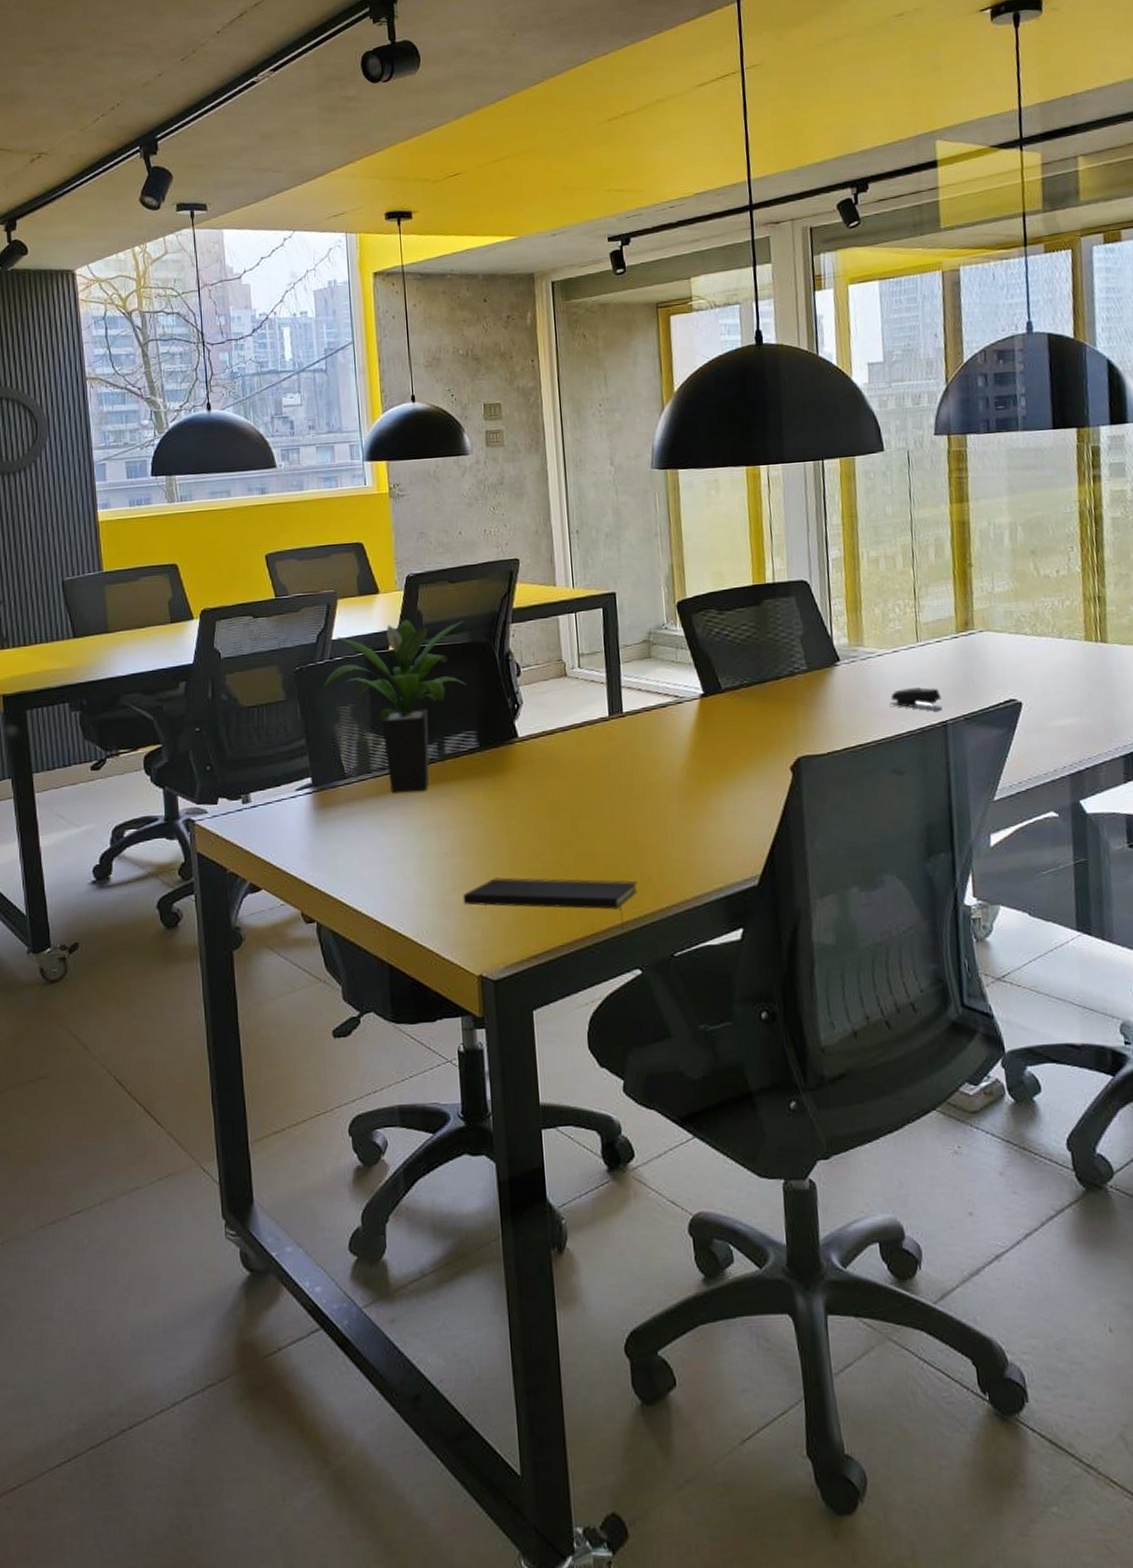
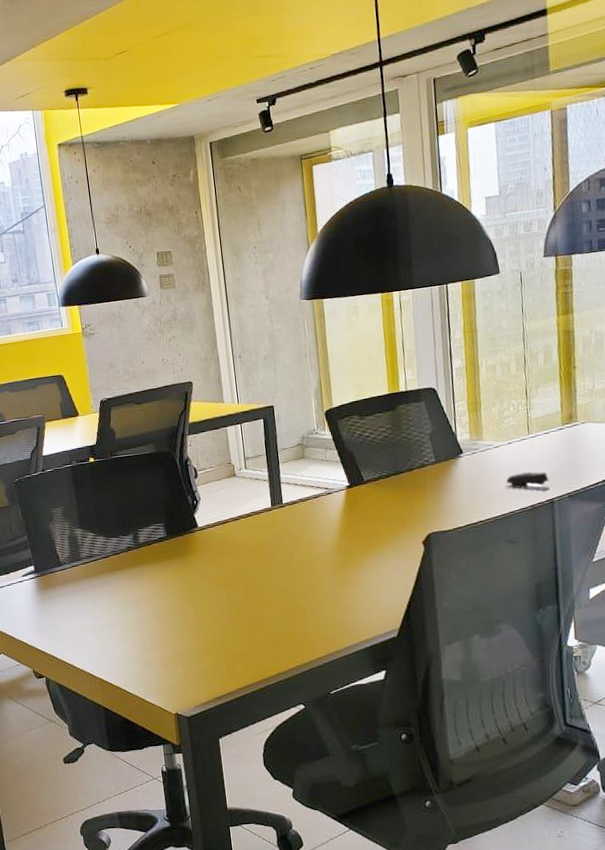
potted plant: present [323,620,468,794] -> none [38,435,155,576]
notepad: present [463,877,638,930] -> none [159,636,300,675]

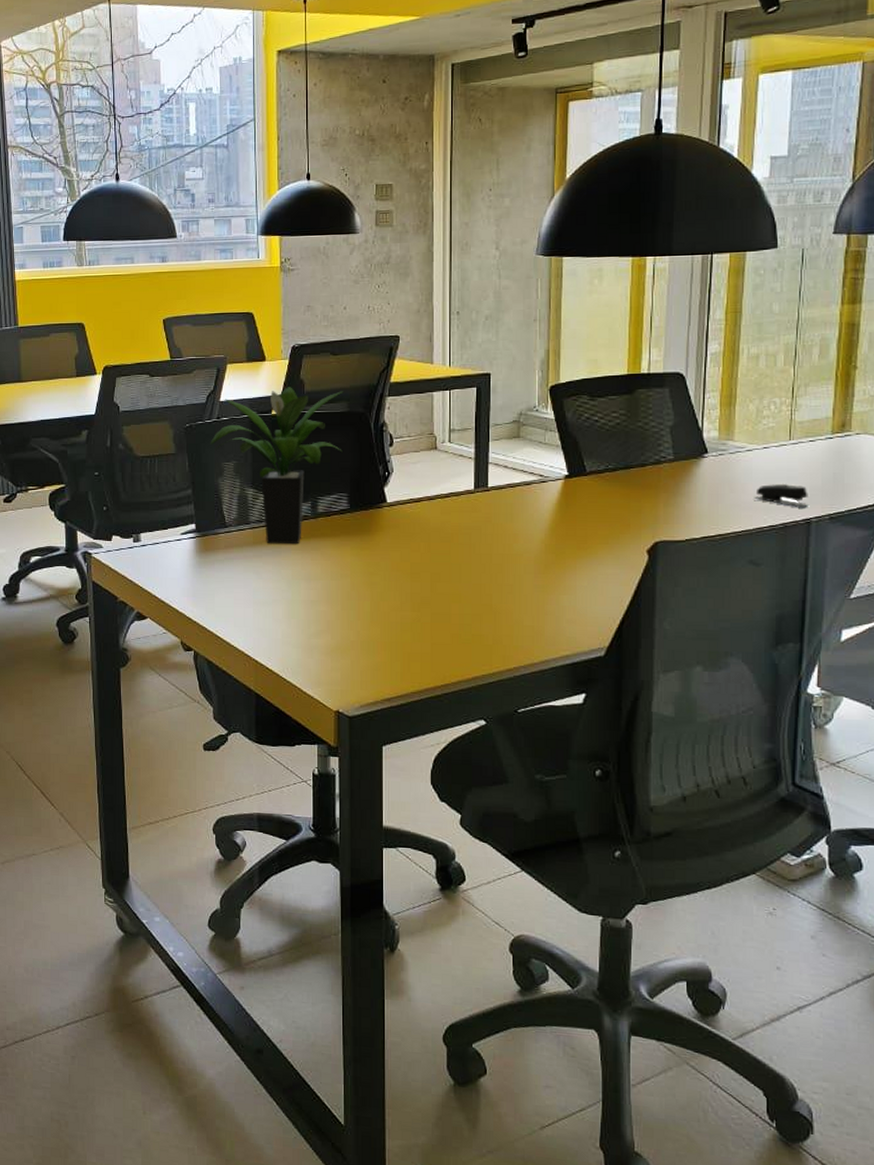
potted plant: none [38,435,155,576] -> present [210,387,344,545]

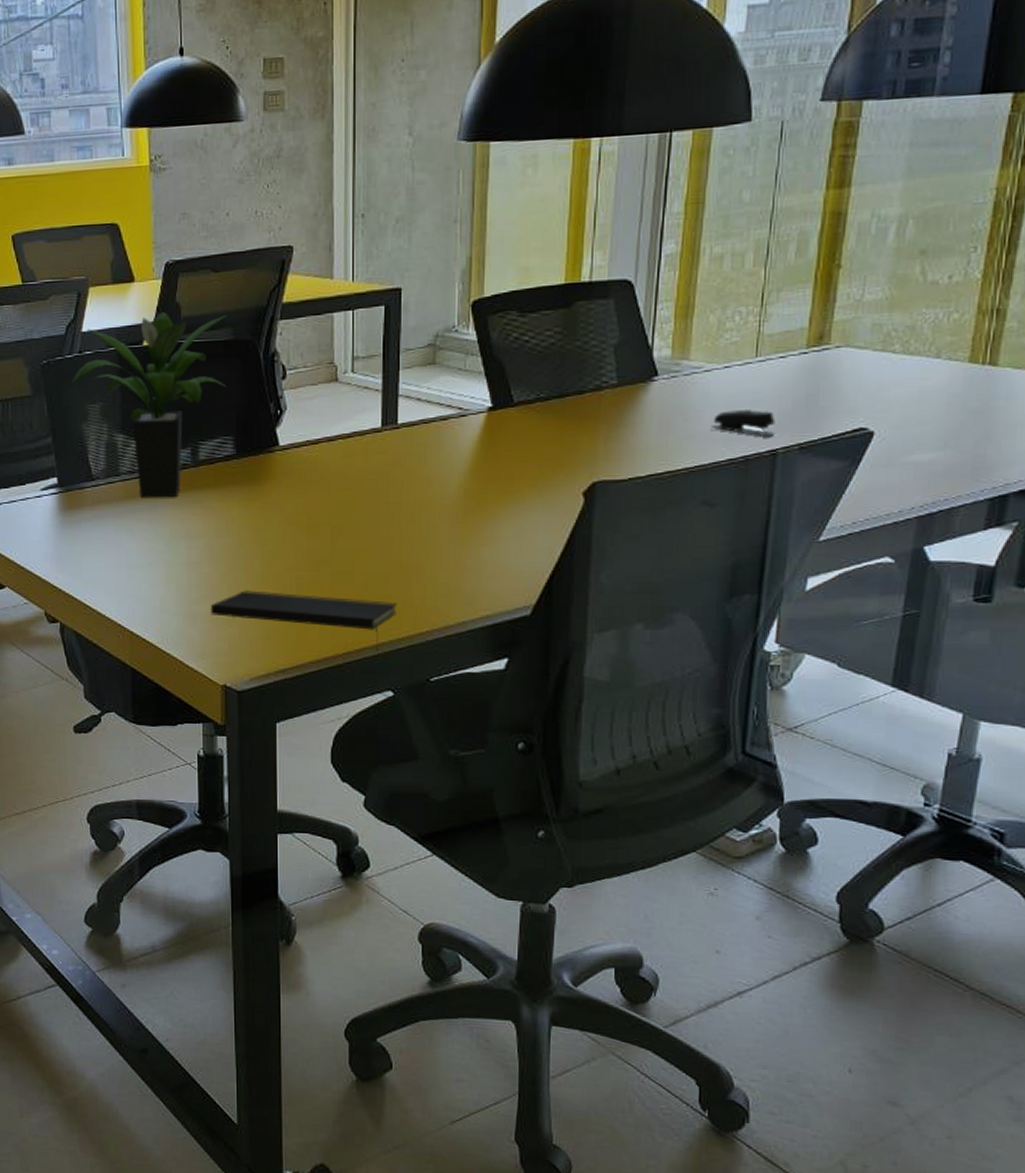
notepad: none [326,627,488,684] -> present [210,590,397,651]

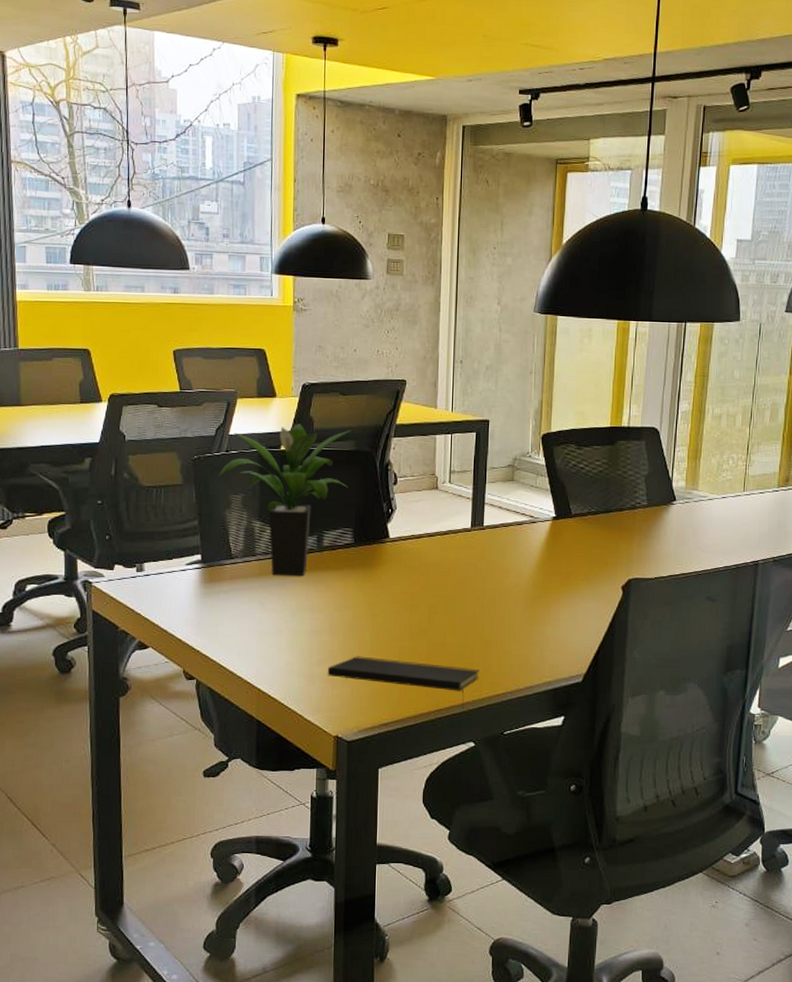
stapler: present [711,410,776,436] -> none [713,530,757,551]

